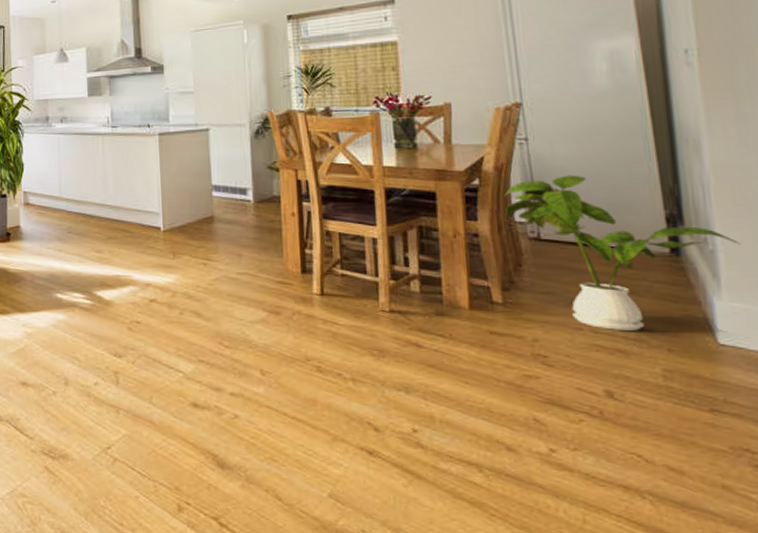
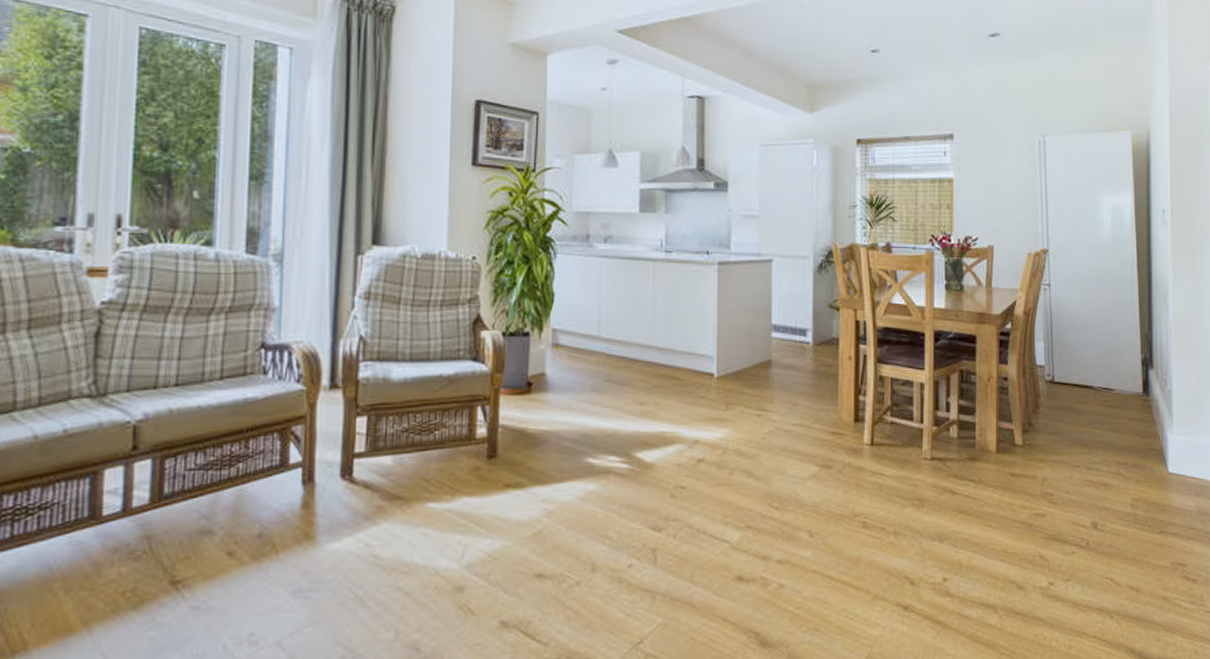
house plant: present [504,175,741,331] -> none [1030,320,1188,466]

